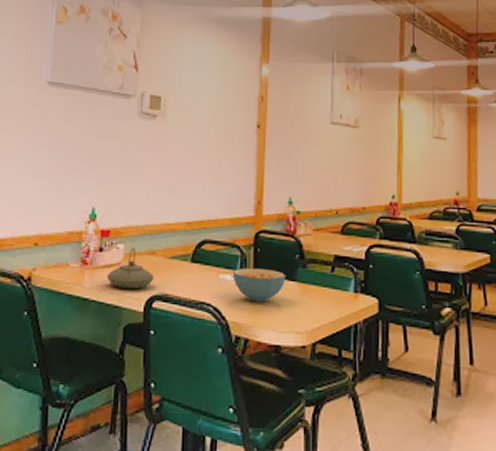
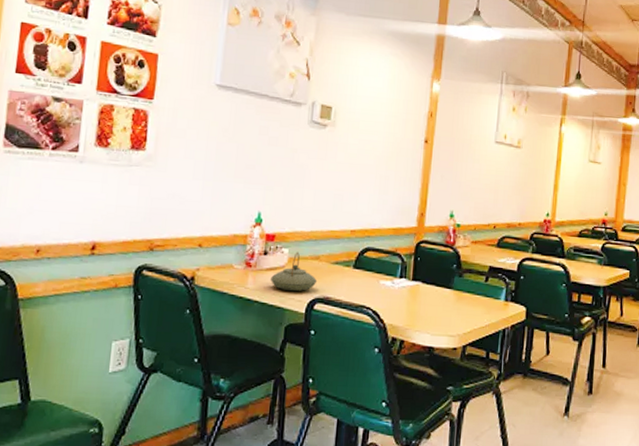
cereal bowl: present [232,268,286,302] -> none [392,275,443,307]

